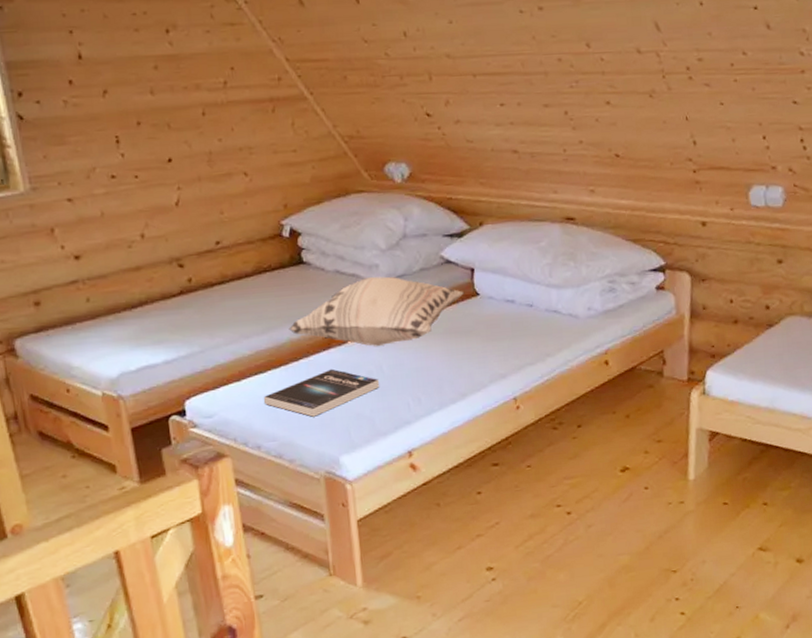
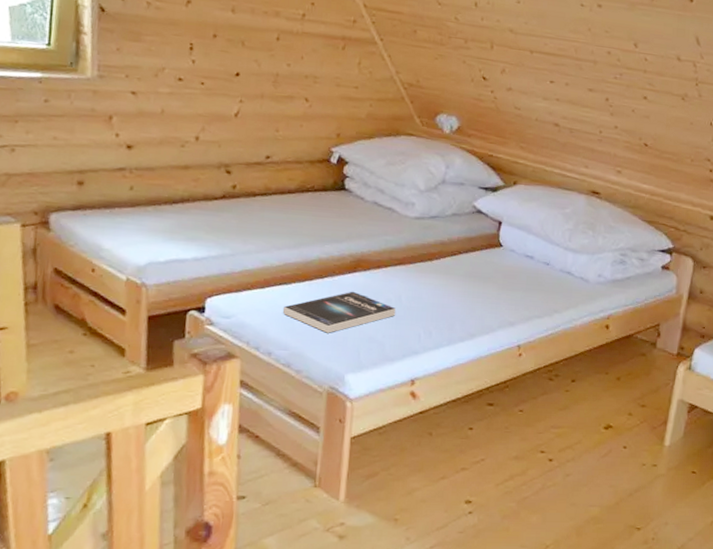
decorative pillow: present [288,276,465,346] -> none [320,213,490,278]

